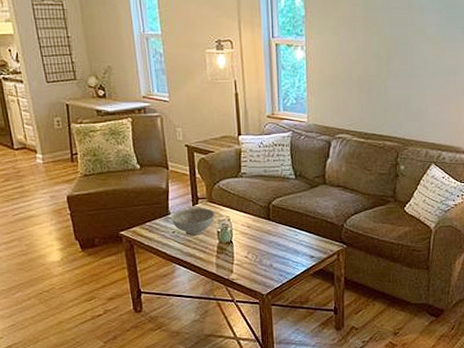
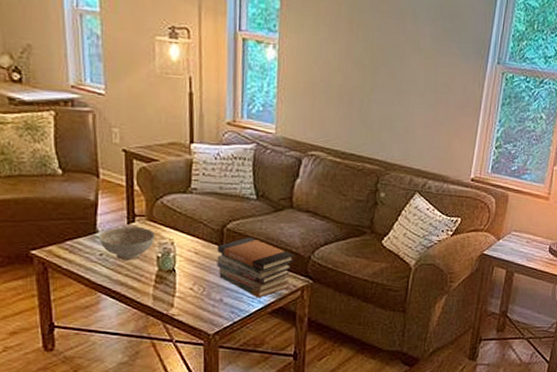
book stack: none [265,211,330,262] -> present [217,237,295,298]

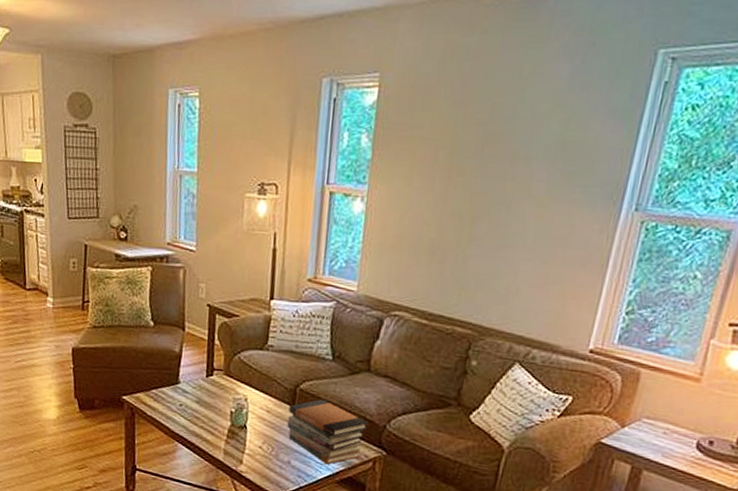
decorative bowl: present [98,227,155,260] -> none [179,379,230,413]

